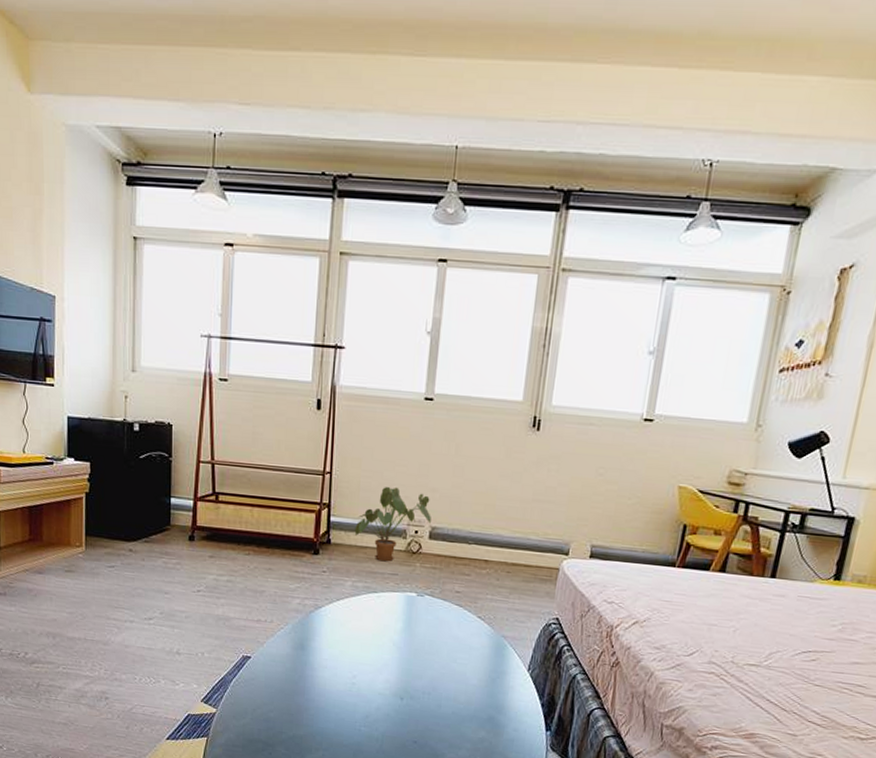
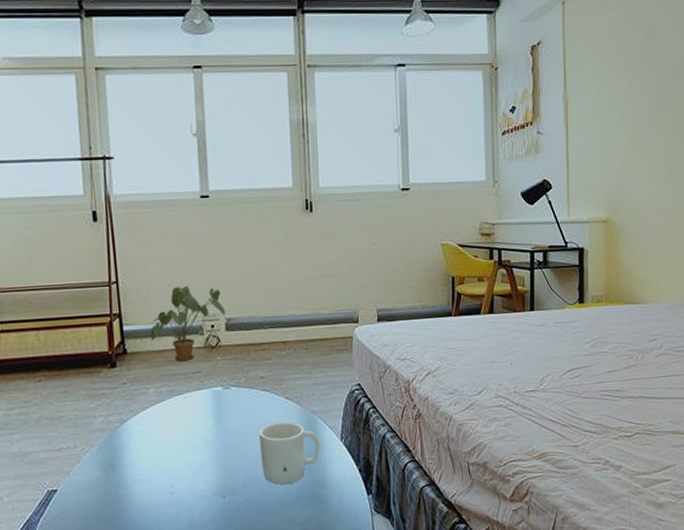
mug: none [442,639,506,702] -> present [258,421,321,485]

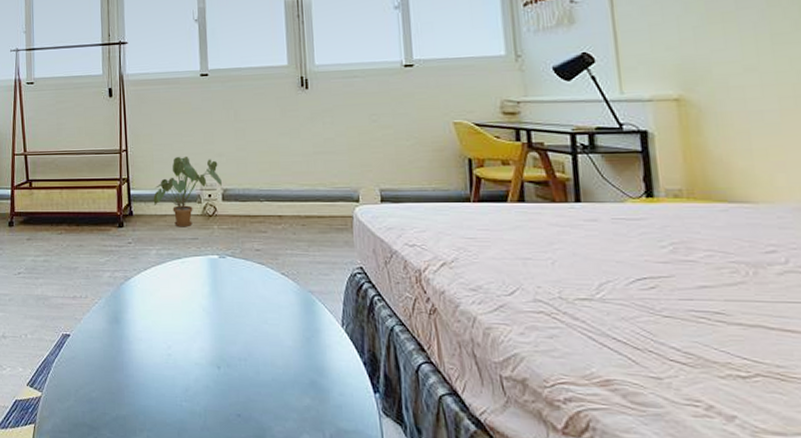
mug: present [258,421,321,485] -> none [253,297,320,366]

